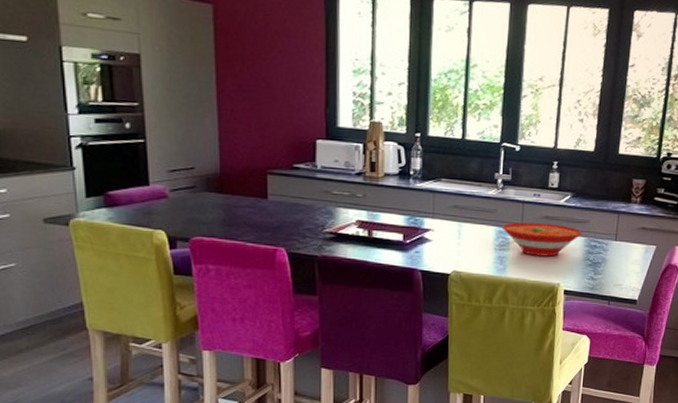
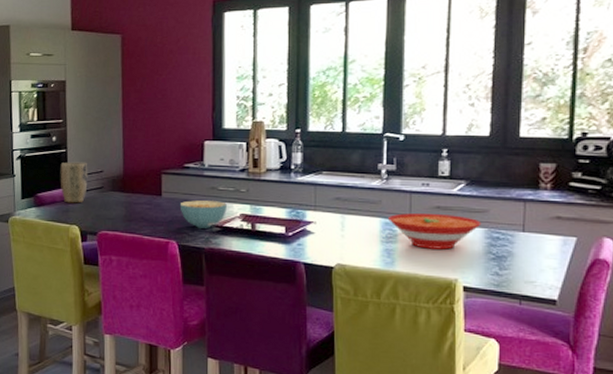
plant pot: none [137,155,175,205] -> present [60,162,88,203]
cereal bowl: none [288,204,342,235] -> present [179,200,227,228]

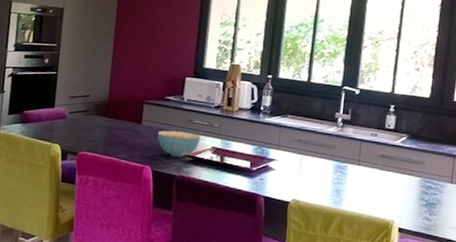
plant pot: present [60,162,88,203] -> none [47,84,75,124]
bowl: present [387,213,482,250] -> none [339,158,418,194]

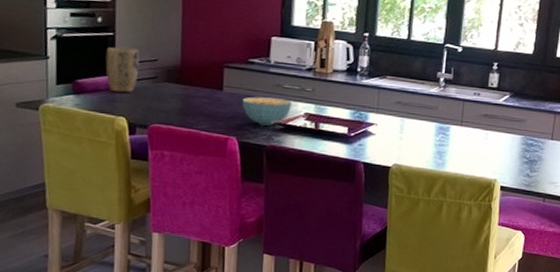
plant pot: none [47,84,75,124] -> present [105,47,140,93]

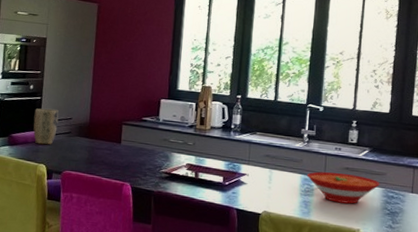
cereal bowl: present [242,96,291,126] -> none [135,149,176,174]
bowl: none [441,119,520,153] -> present [306,171,380,204]

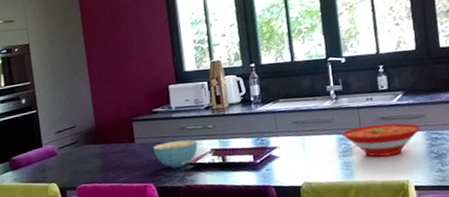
plant pot: present [33,108,59,145] -> none [32,120,62,163]
cereal bowl: none [135,149,176,174] -> present [152,140,198,168]

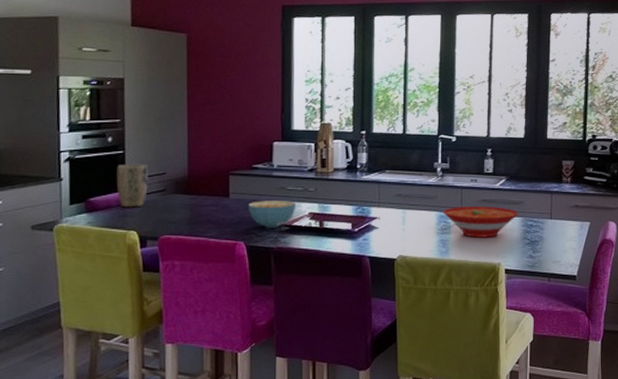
plant pot: none [32,120,62,163] -> present [116,164,149,208]

